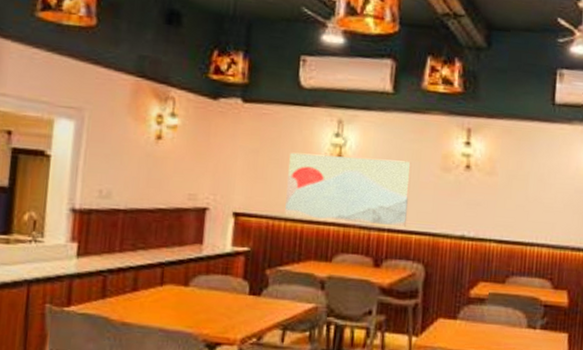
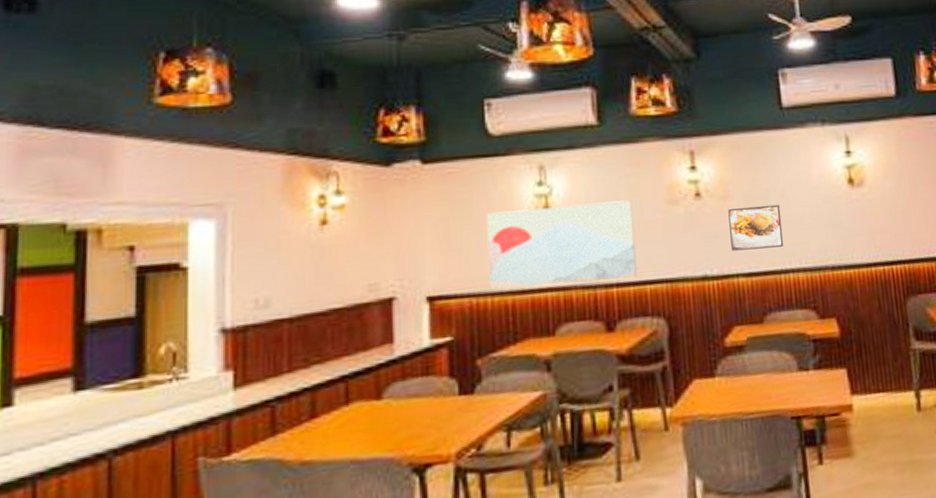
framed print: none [489,184,537,223] -> present [728,204,784,251]

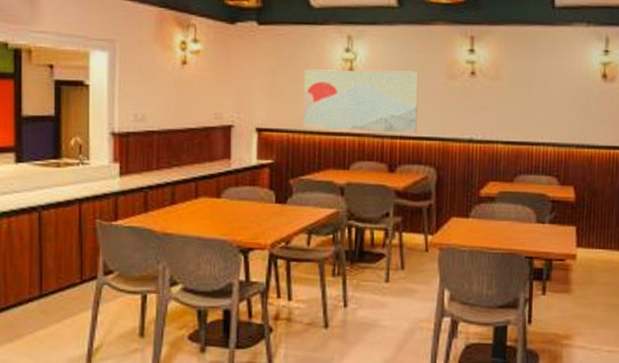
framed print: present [728,204,784,251] -> none [495,87,541,124]

